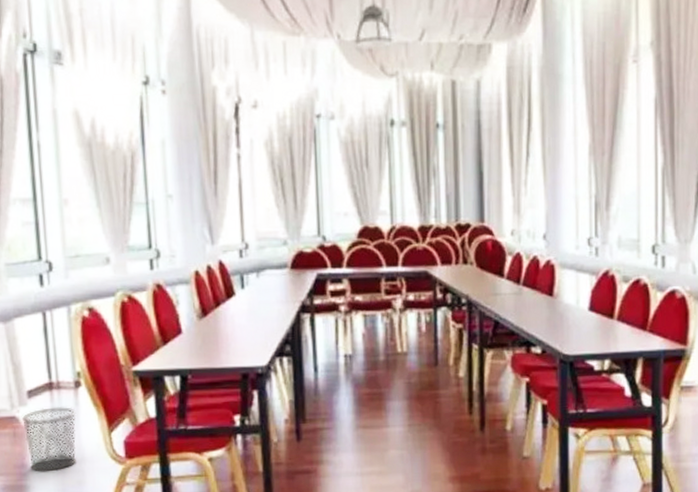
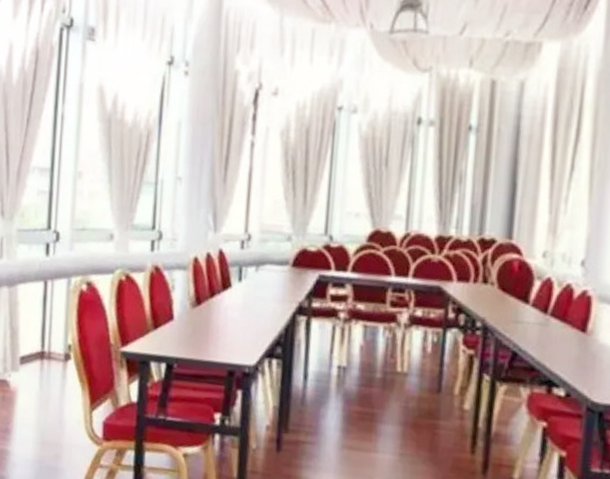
waste bin: present [21,407,77,472] -> none [11,375,63,442]

